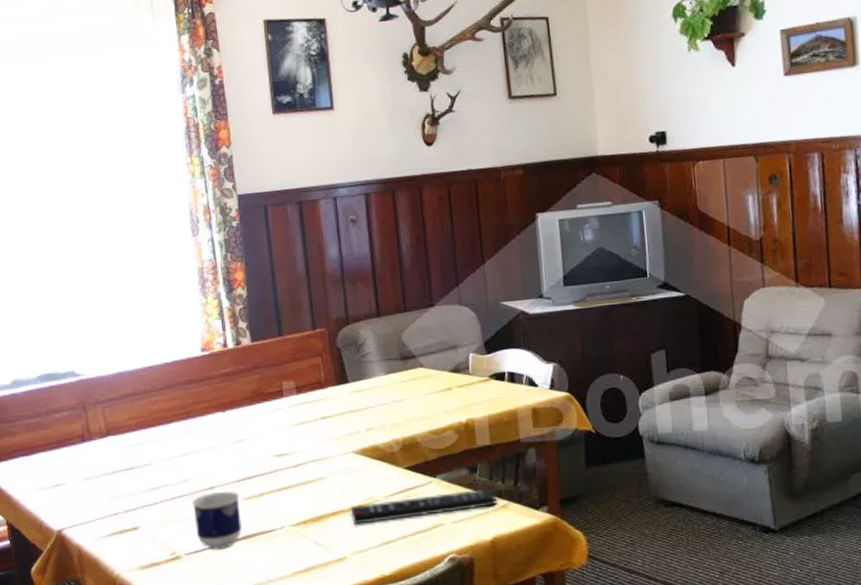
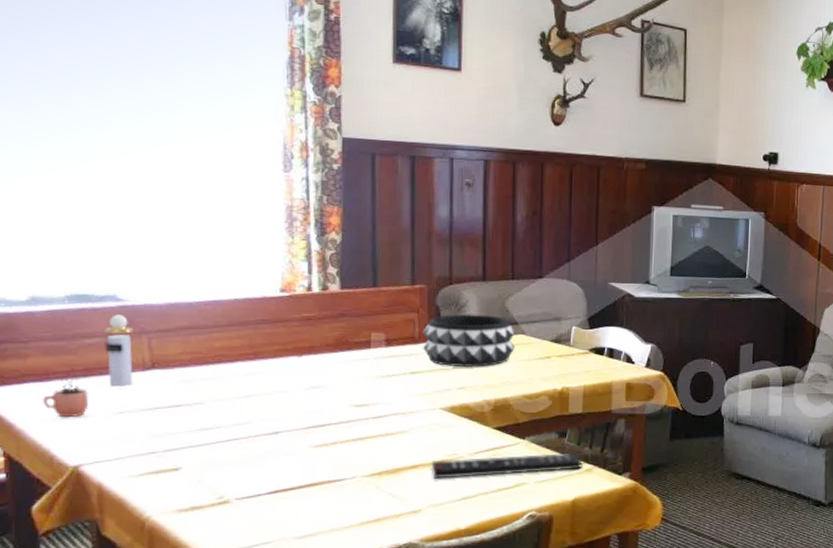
cocoa: none [29,441,63,487] -> present [42,368,88,418]
perfume bottle: none [69,388,95,456] -> present [104,314,134,388]
cup: present [191,491,242,550] -> none [250,437,308,496]
decorative bowl: none [328,351,417,408] -> present [422,314,516,367]

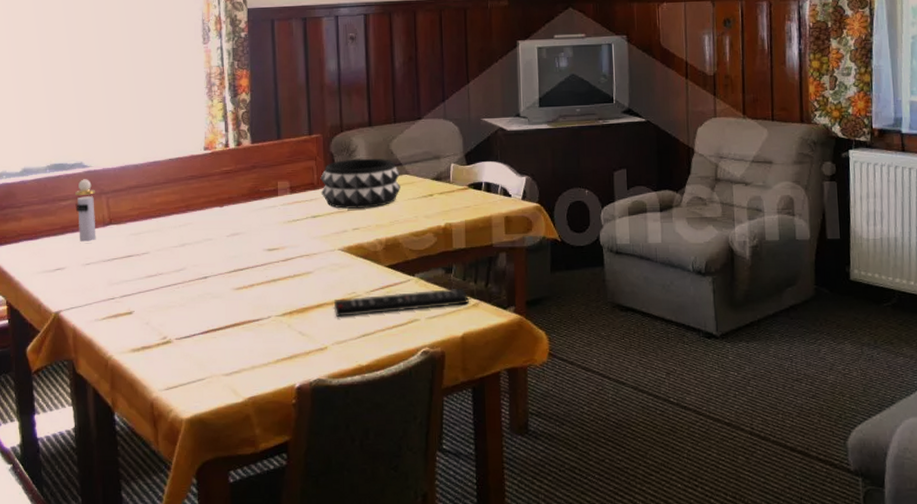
cocoa: present [42,368,88,418] -> none [33,227,64,270]

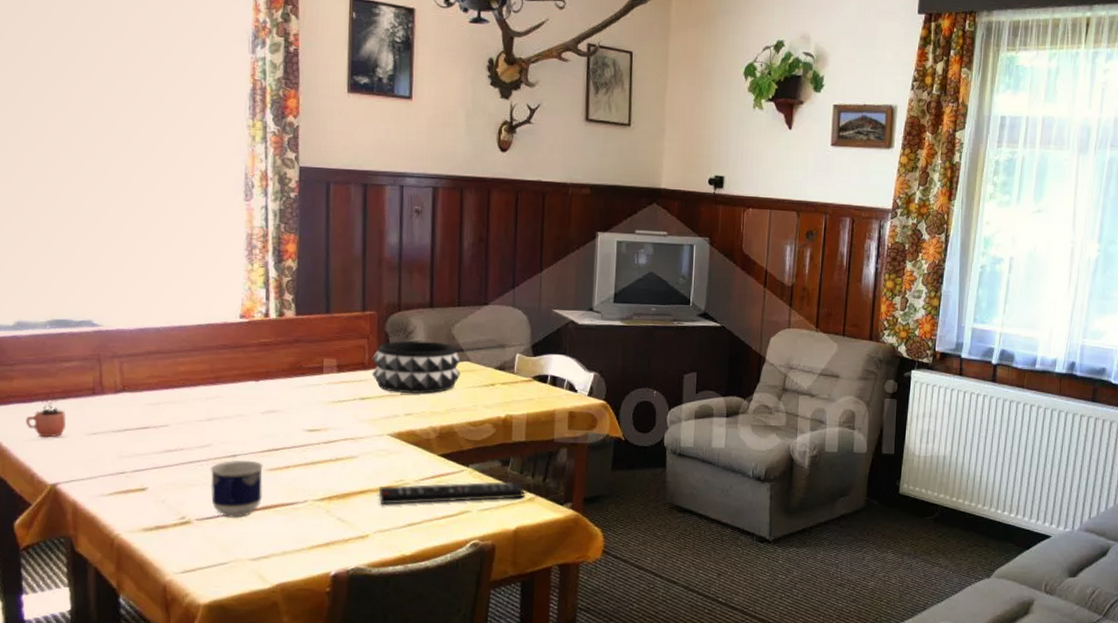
cocoa: none [33,227,64,270] -> present [25,390,66,438]
perfume bottle: present [75,179,96,243] -> none [81,339,107,410]
cup: none [185,281,231,336] -> present [210,460,263,518]

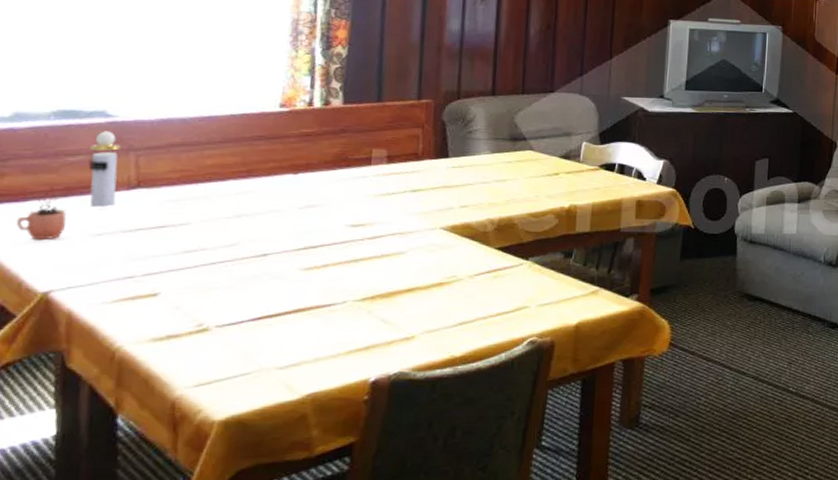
perfume bottle: none [81,339,107,410] -> present [88,131,122,208]
cup: present [210,460,263,518] -> none [235,259,298,323]
decorative bowl: present [371,340,461,394] -> none [425,129,523,184]
remote control: present [378,481,525,505] -> none [427,273,588,302]

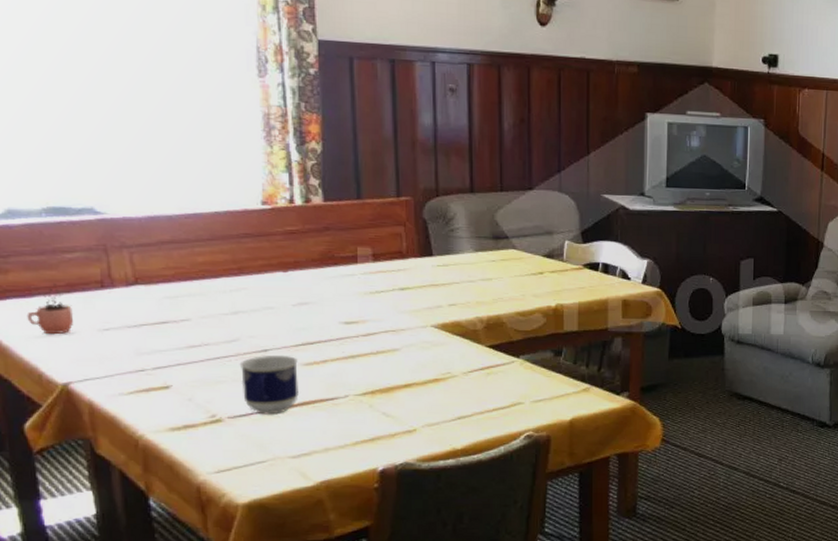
perfume bottle: present [88,131,122,208] -> none [85,228,117,304]
cup: none [235,259,298,323] -> present [239,355,299,415]

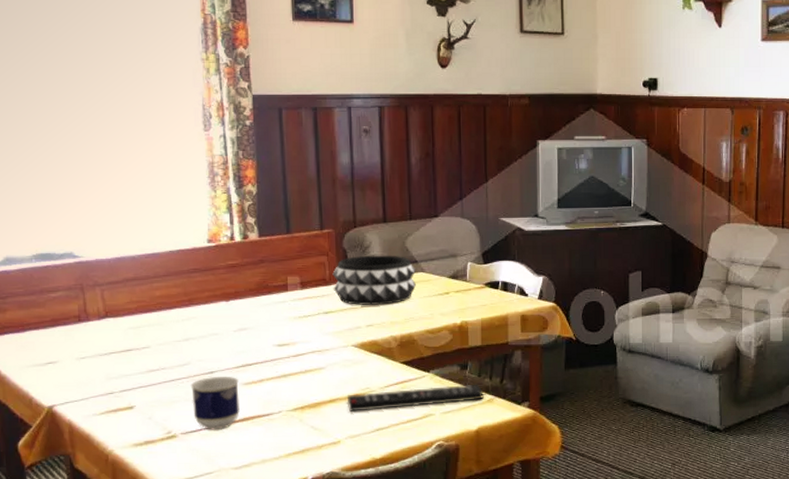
cocoa: present [27,284,73,335] -> none [20,320,56,364]
decorative bowl: none [410,227,507,283] -> present [332,255,417,305]
remote control: none [424,371,579,398] -> present [347,384,484,411]

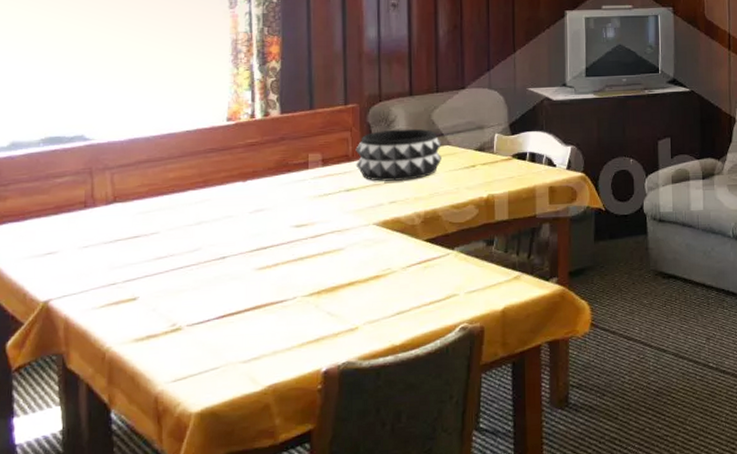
cup: present [190,376,240,430] -> none [200,261,252,321]
remote control: present [347,384,484,411] -> none [366,260,510,295]

